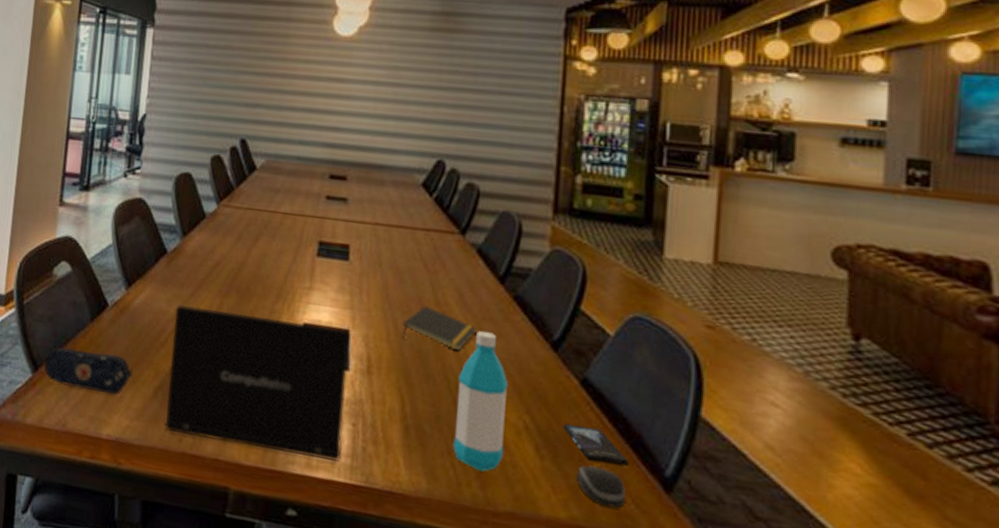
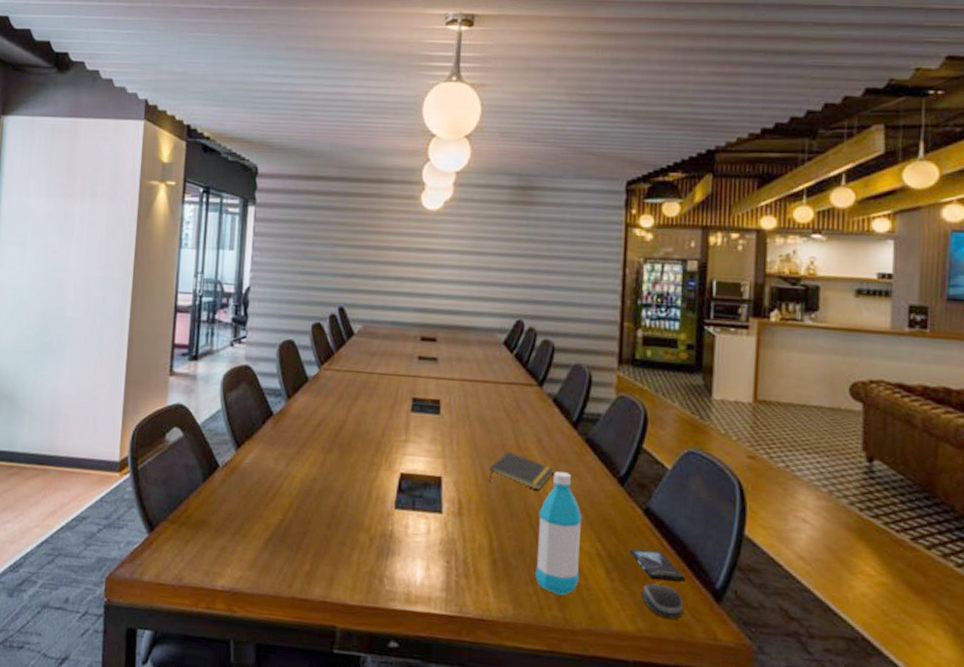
pencil case: present [44,347,133,395] -> none [159,507,244,549]
laptop: present [164,304,351,462] -> none [275,461,443,596]

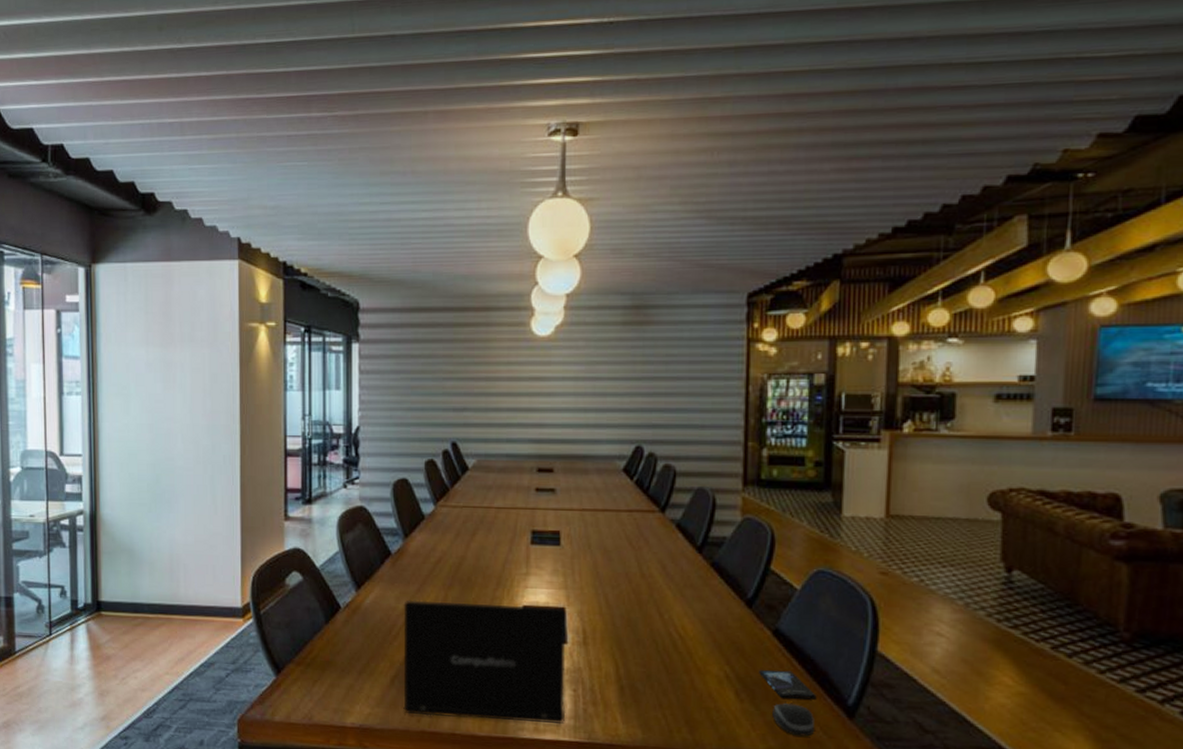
laptop: none [275,461,443,596] -> present [403,600,566,724]
notepad: present [489,452,554,491] -> none [613,580,680,617]
water bottle: present [535,471,583,596] -> none [664,597,710,719]

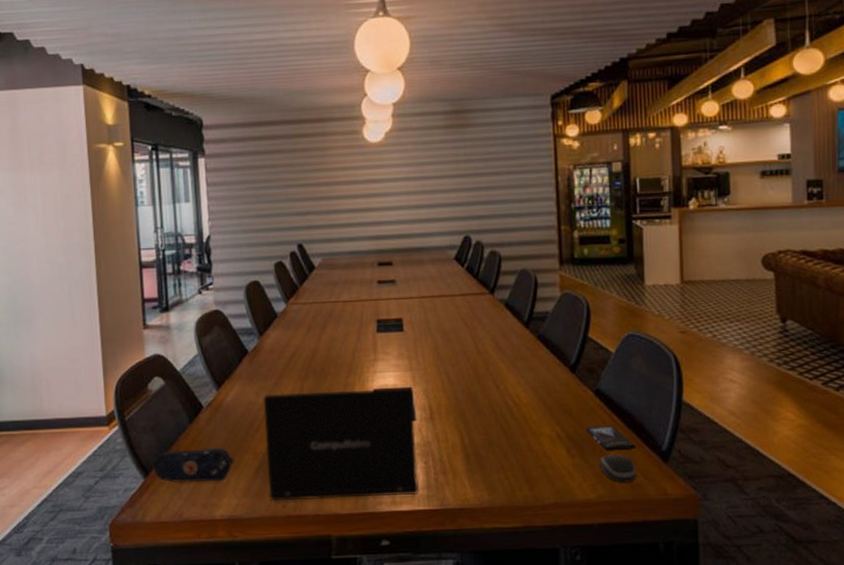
pencil case: none [286,649,369,688] -> present [153,447,234,483]

